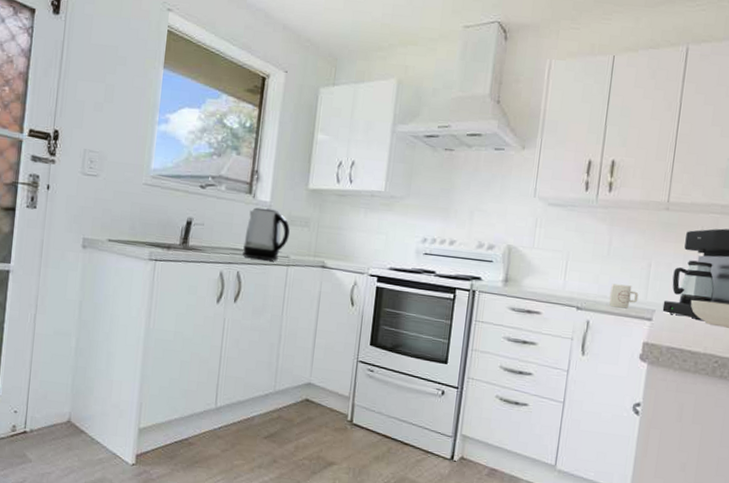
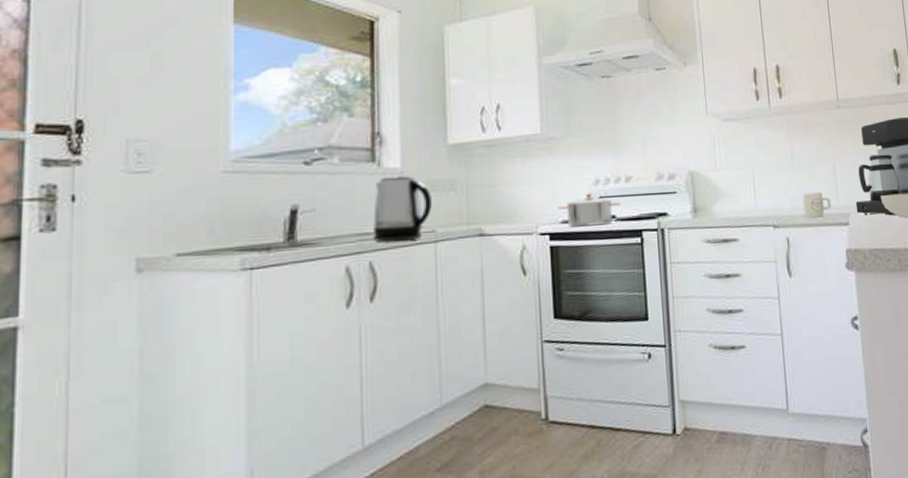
cooking pot: none [388,248,442,278] -> present [558,193,621,227]

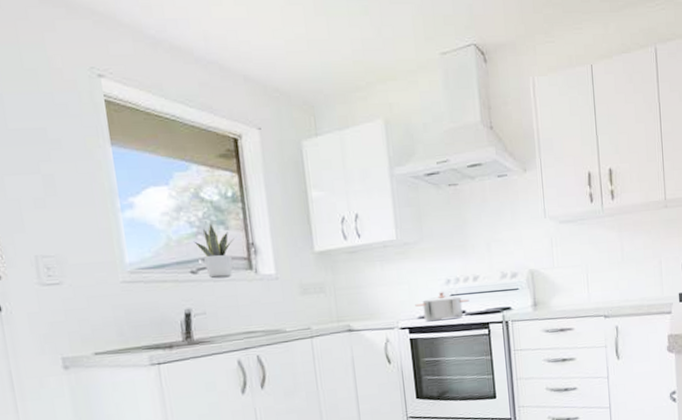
potted plant: none [311,110,362,171] -> present [193,223,237,279]
kettle: present [373,175,432,242] -> none [255,280,306,339]
mug: present [802,192,831,218] -> none [630,285,656,309]

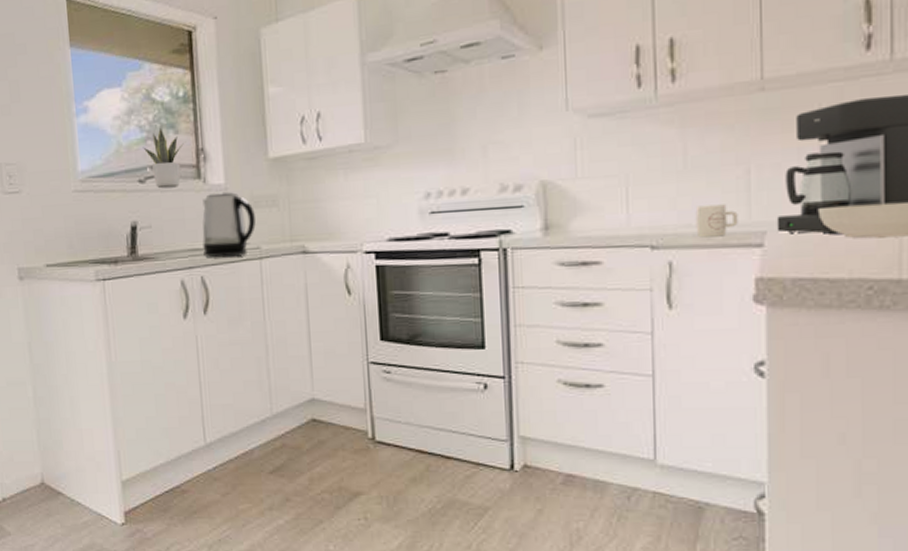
kettle: none [255,280,306,339] -> present [202,191,256,258]
cooking pot: present [415,292,470,322] -> none [384,208,455,246]
mug: none [630,285,656,309] -> present [695,204,738,238]

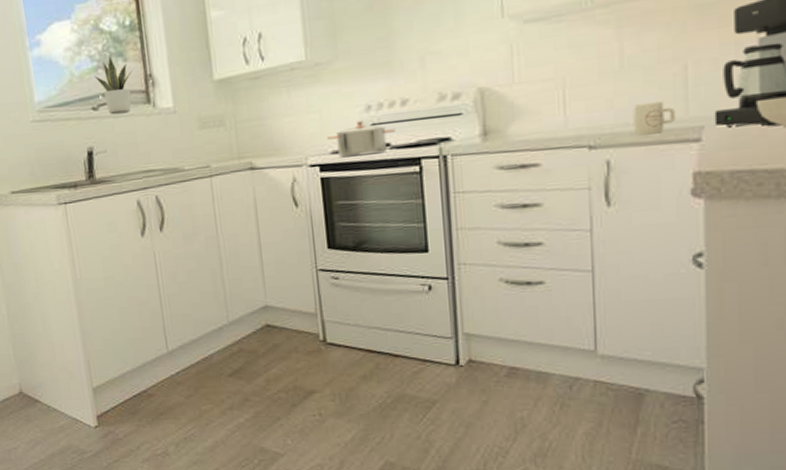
kettle: present [202,191,256,258] -> none [153,114,205,178]
cooking pot: none [384,208,455,246] -> present [327,120,396,158]

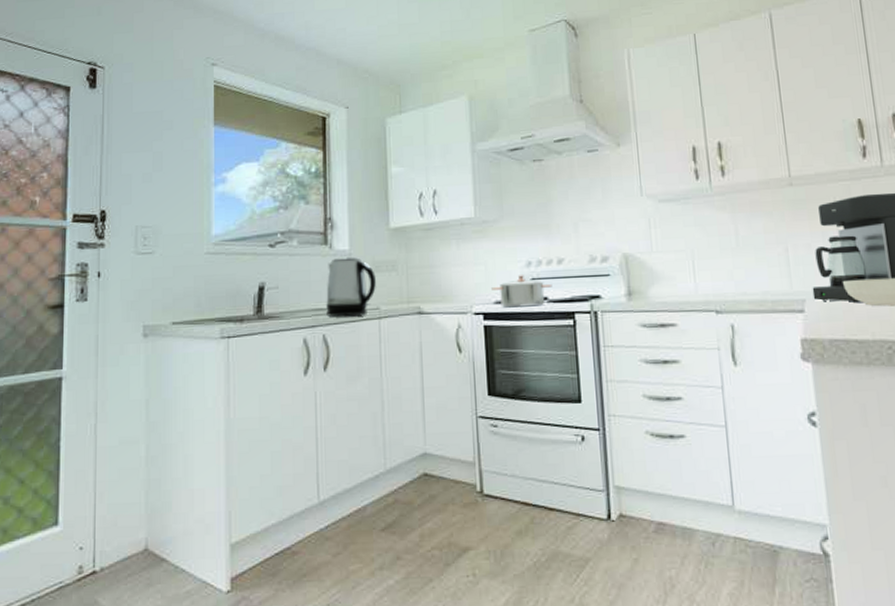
potted plant: present [94,56,135,115] -> none [275,198,316,253]
kettle: none [153,114,205,178] -> present [326,256,376,317]
mug: present [632,101,676,136] -> none [748,276,783,304]

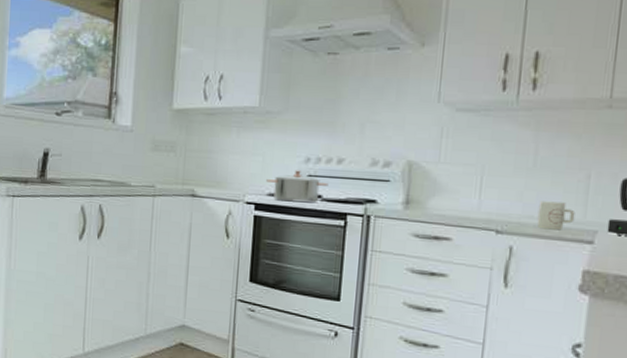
kettle: present [326,256,376,317] -> none [104,132,154,192]
mug: none [748,276,783,304] -> present [537,201,575,231]

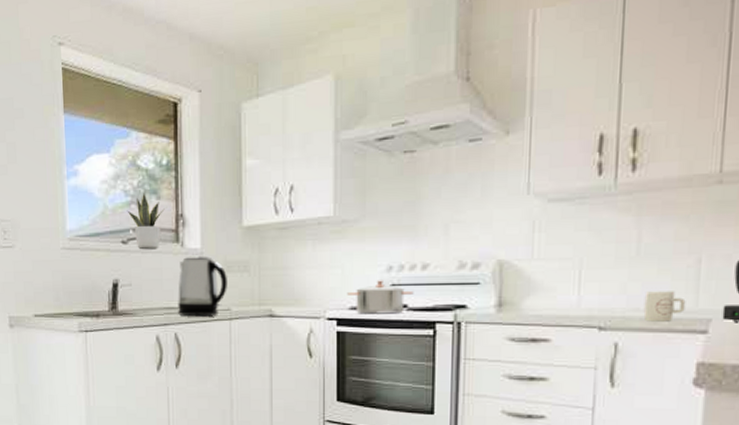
potted plant: none [63,69,102,124] -> present [127,192,167,250]
kettle: none [104,132,154,192] -> present [178,255,227,317]

